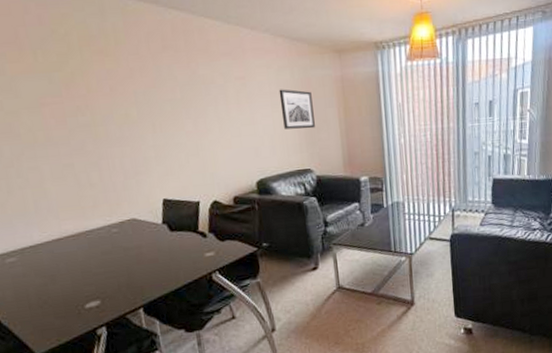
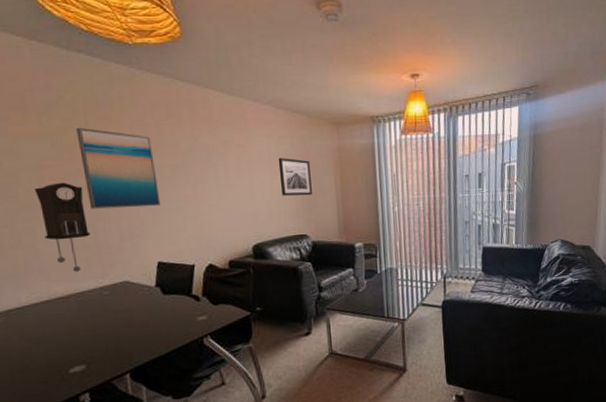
pendulum clock: none [36,119,95,210] -> present [34,182,90,272]
wall art: none [72,62,162,147] -> present [76,127,161,209]

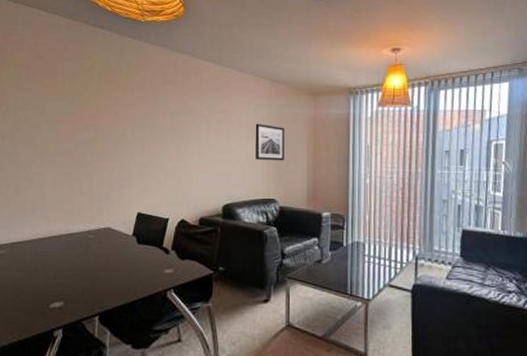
pendulum clock: present [34,182,90,272] -> none [50,135,87,215]
wall art: present [76,127,161,209] -> none [89,90,148,162]

